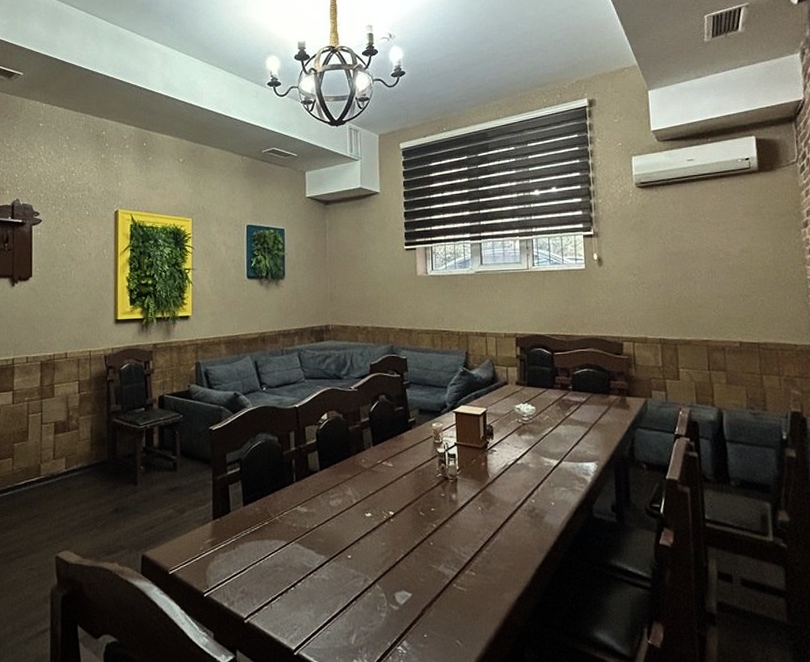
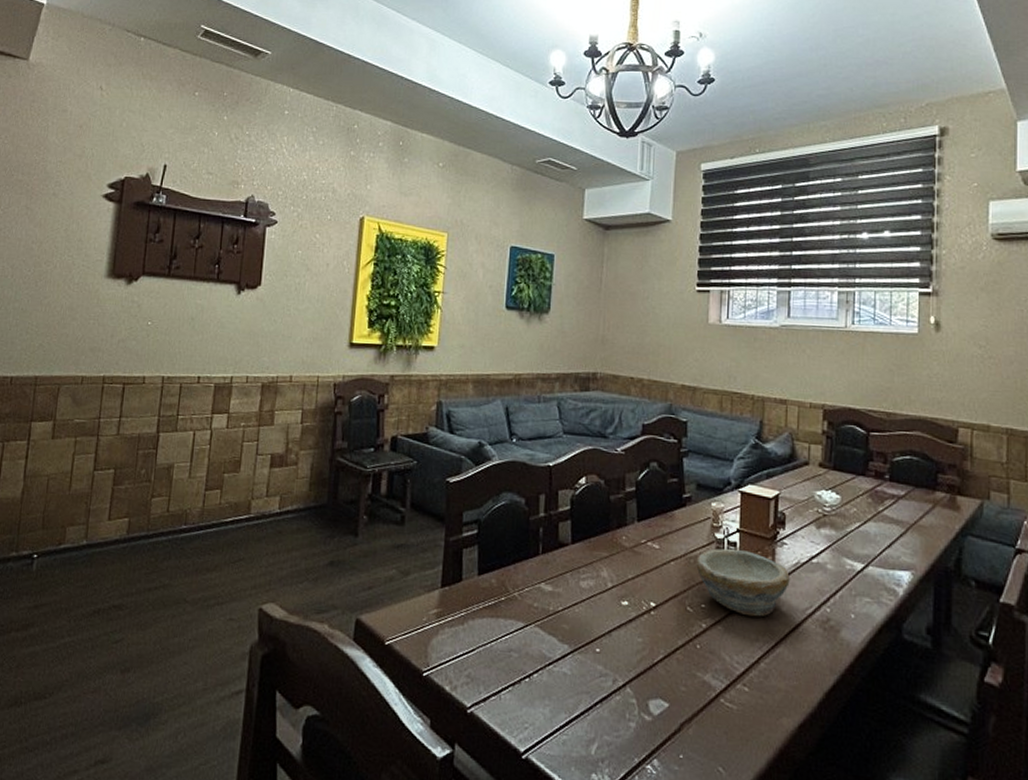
bowl: none [424,460,501,514] -> present [696,548,790,617]

